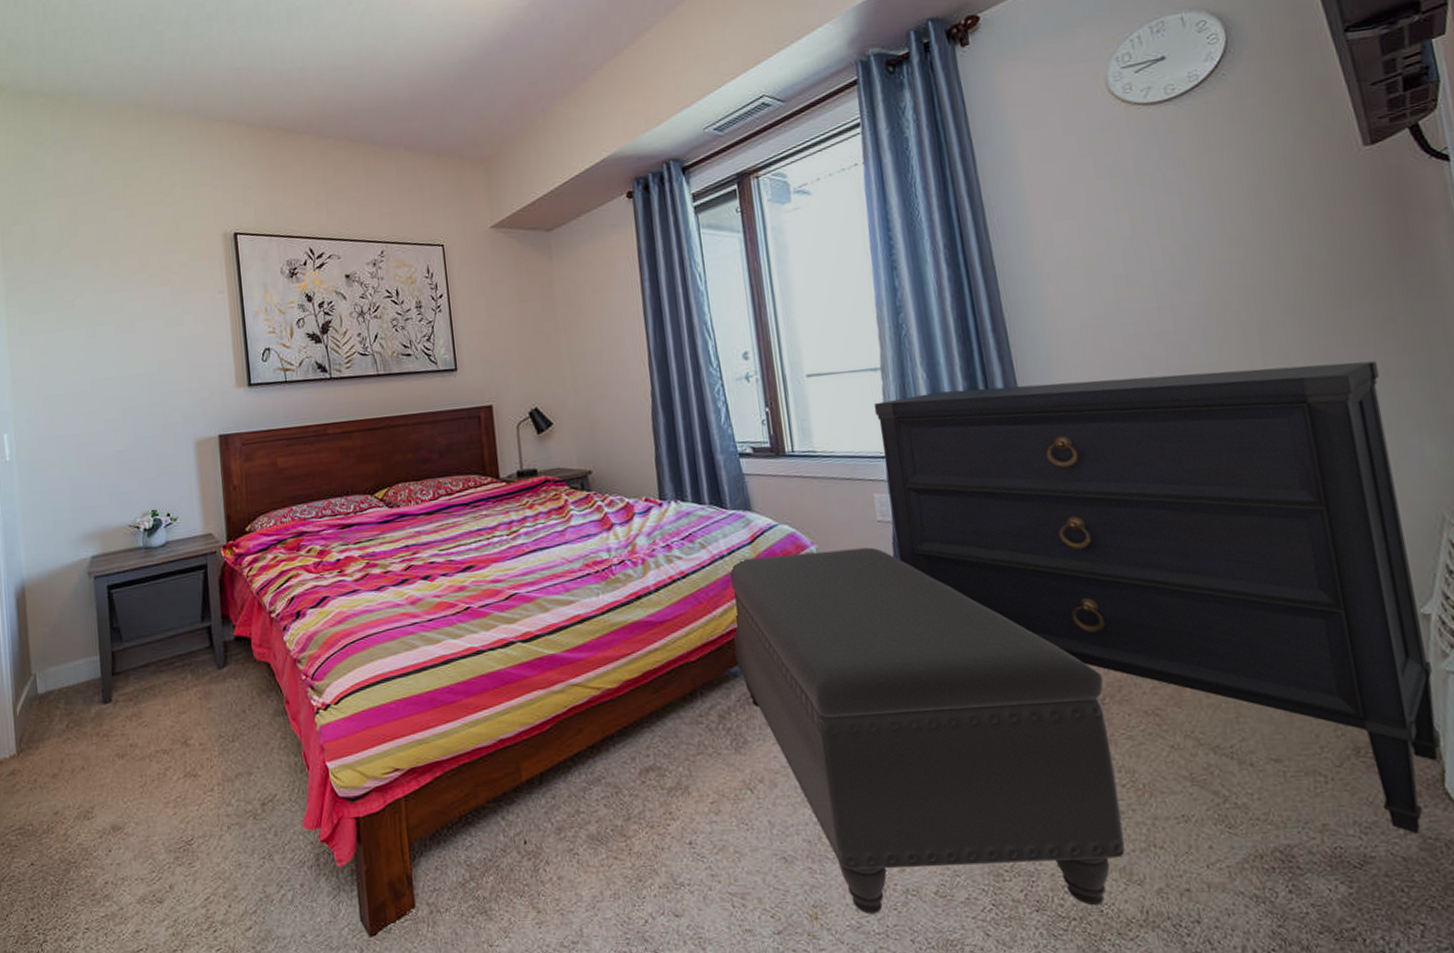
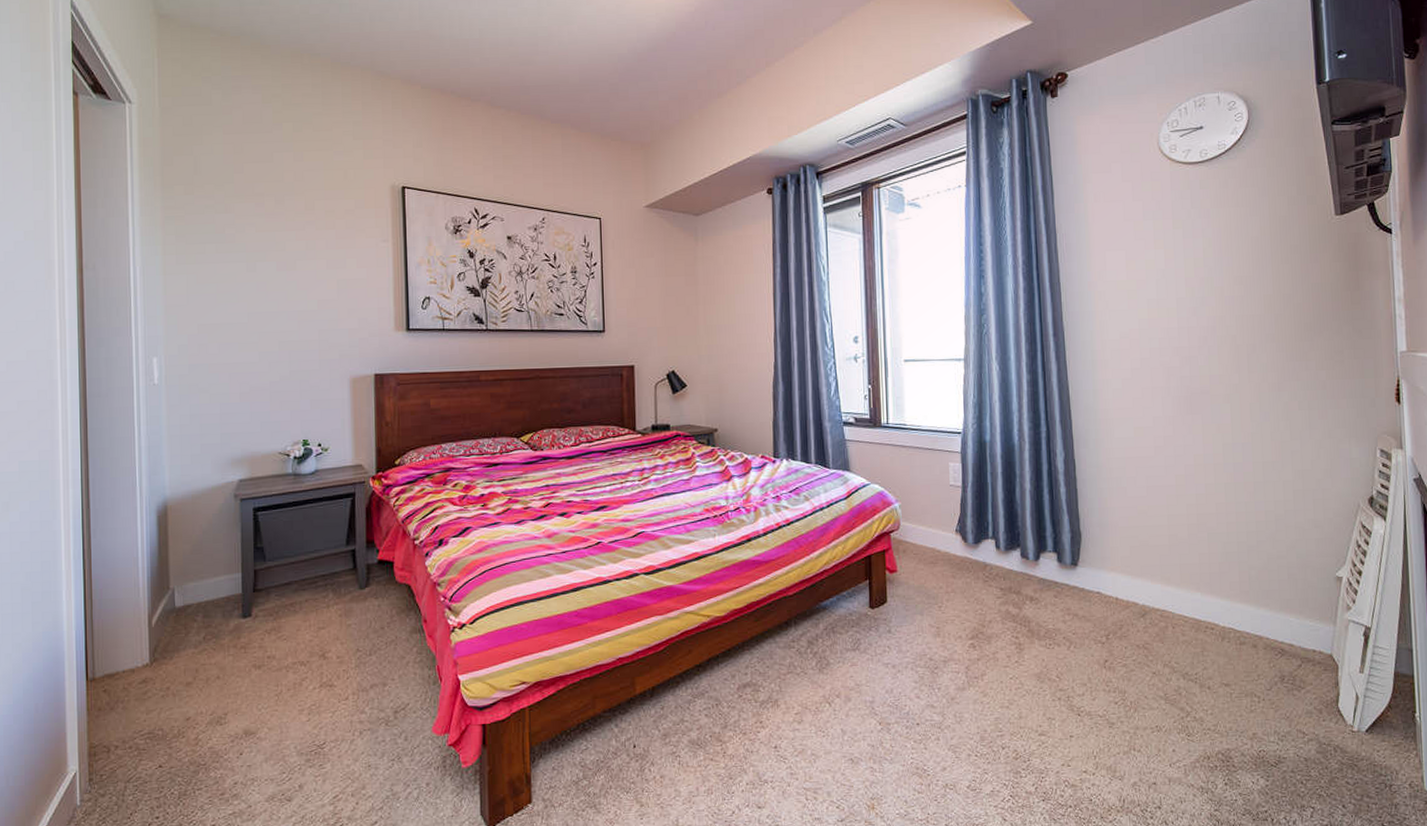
ottoman: present [731,547,1125,914] -> none [826,506,1113,804]
dresser: present [873,361,1441,834] -> none [955,381,1339,741]

